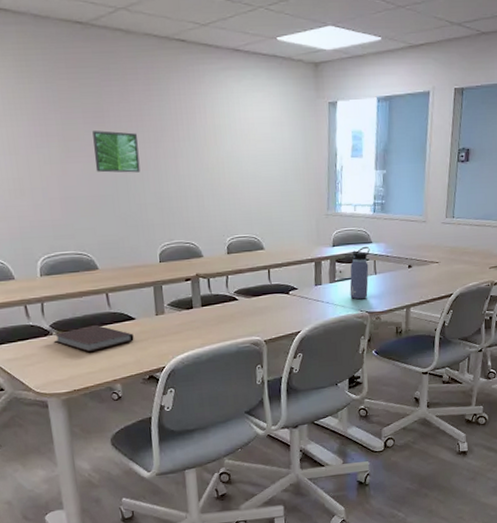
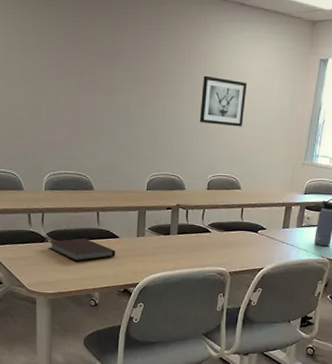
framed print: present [92,130,141,173] -> none [103,67,144,108]
wall art: none [206,130,257,183] -> present [199,75,247,127]

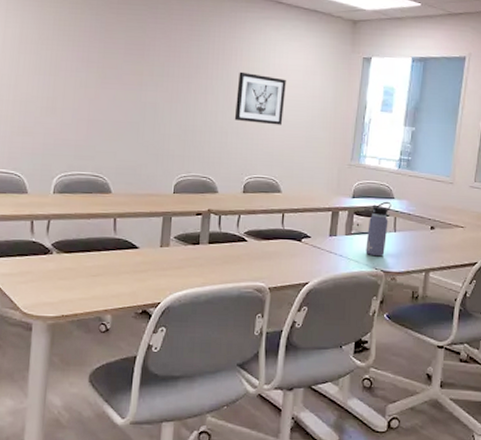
notebook: present [48,238,115,262] -> none [52,249,134,278]

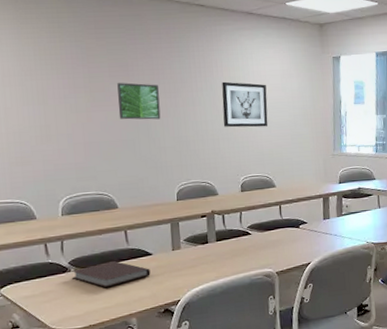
notebook: none [52,249,134,278] -> present [71,261,151,288]
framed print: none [127,62,173,104] -> present [117,82,161,120]
water bottle: present [366,201,391,257] -> none [356,182,374,232]

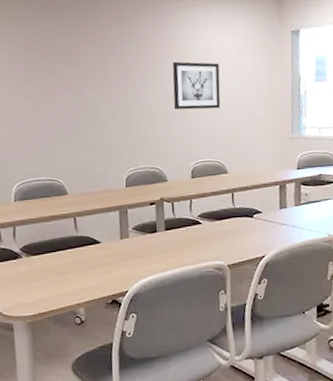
notebook: present [71,261,151,288] -> none [22,249,99,276]
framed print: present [117,82,161,120] -> none [69,66,111,104]

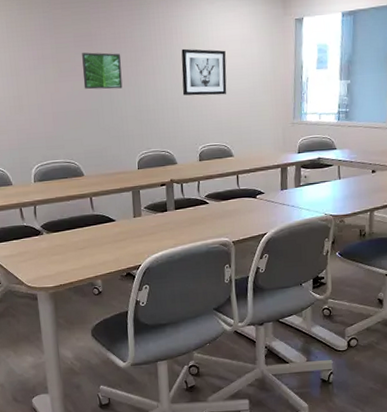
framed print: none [69,66,111,104] -> present [82,52,123,90]

